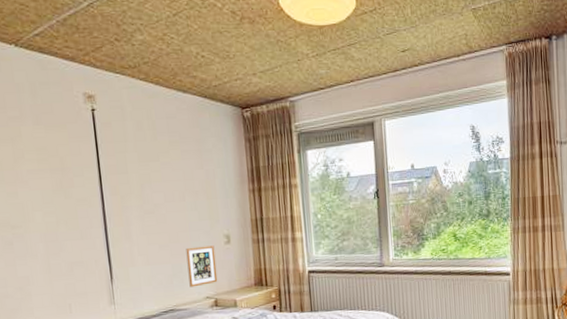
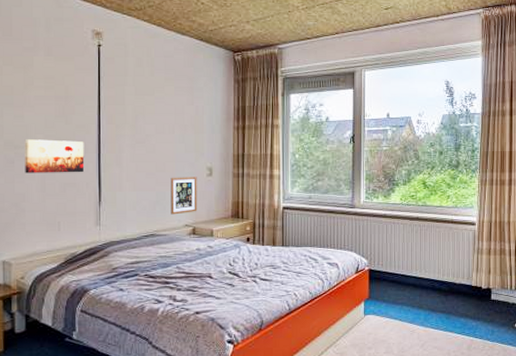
wall art: none [21,215,91,255] -> present [24,139,85,173]

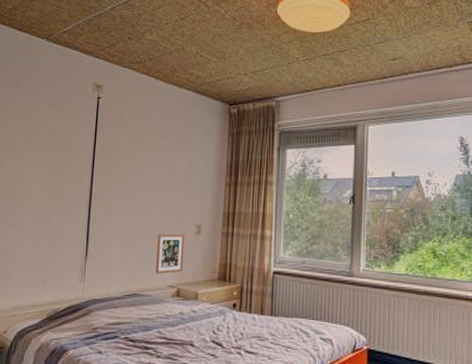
wall art: present [24,139,85,173] -> none [18,190,77,226]

